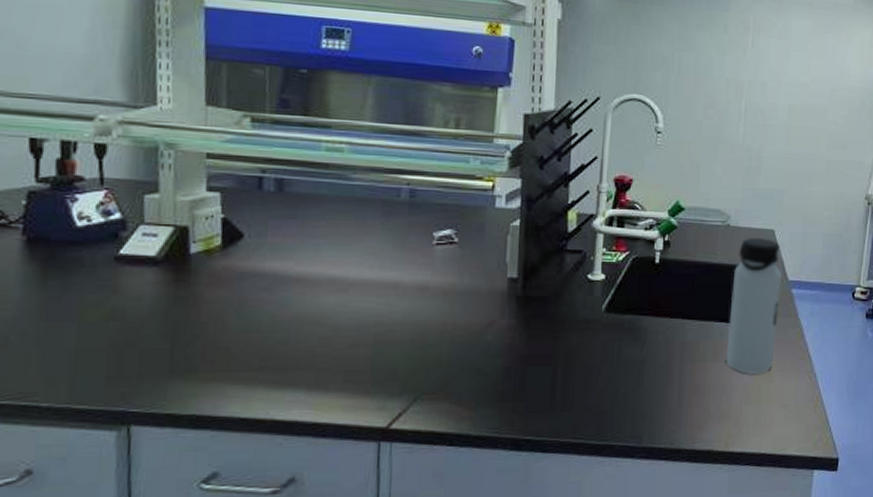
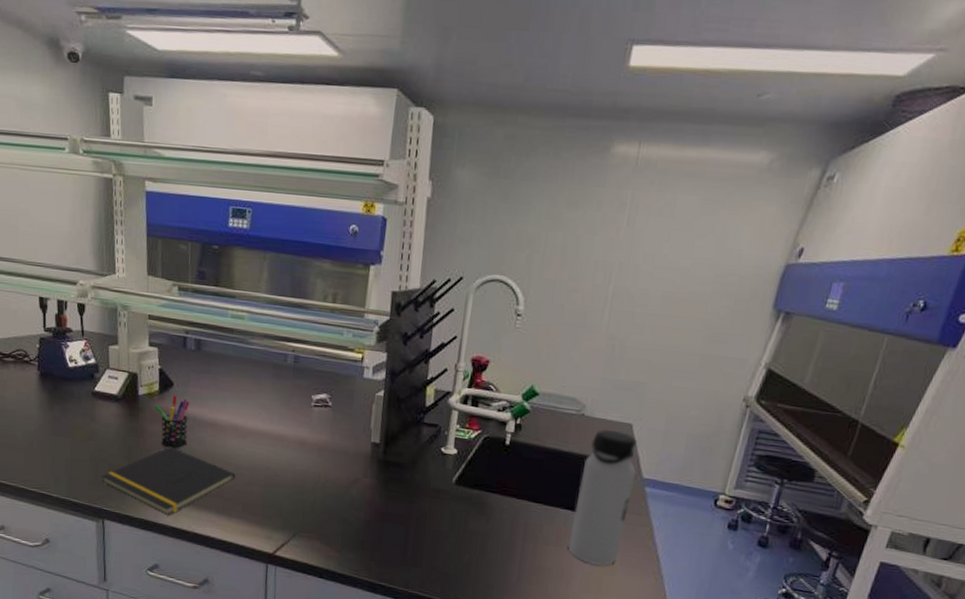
notepad: none [126,314,334,403] -> present [101,446,236,515]
pen holder: none [214,249,268,316] -> present [154,395,190,448]

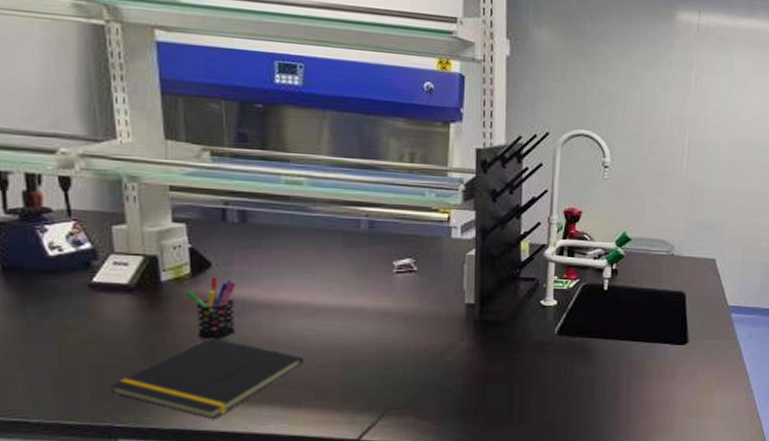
water bottle: present [568,428,638,566] -> none [670,265,722,390]

